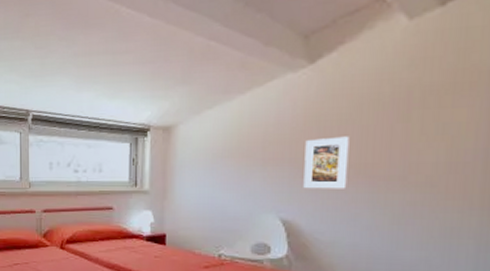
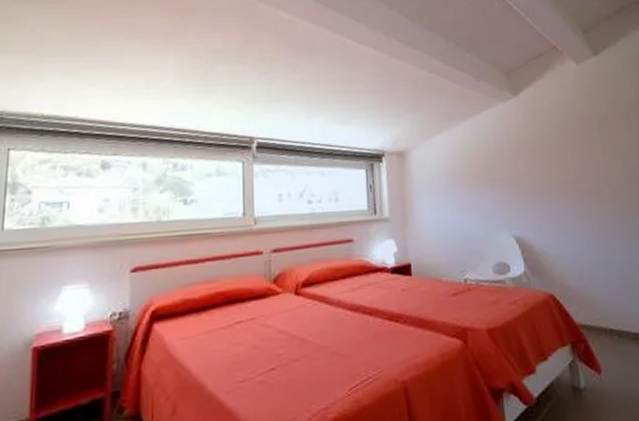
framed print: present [303,136,350,189] -> none [522,157,561,206]

